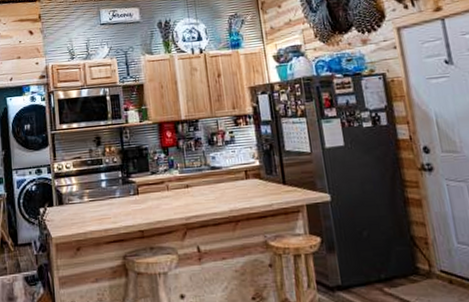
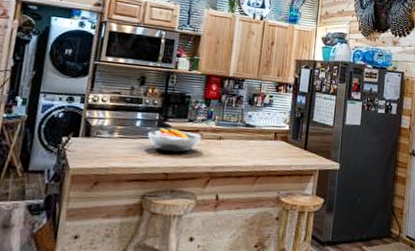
fruit bowl: none [114,184,170,208] -> present [147,128,203,153]

